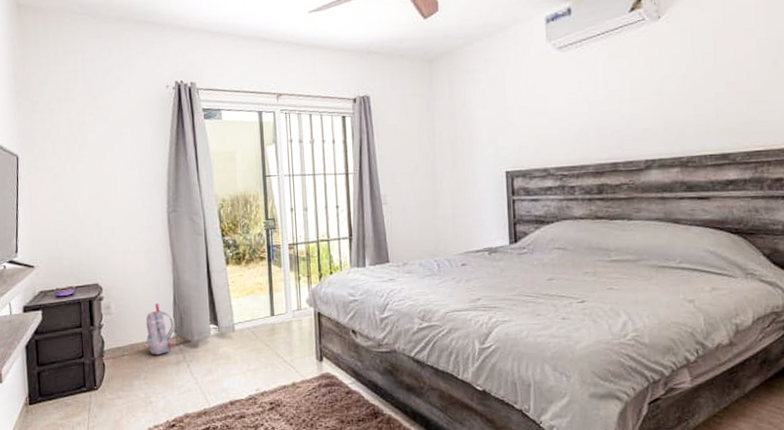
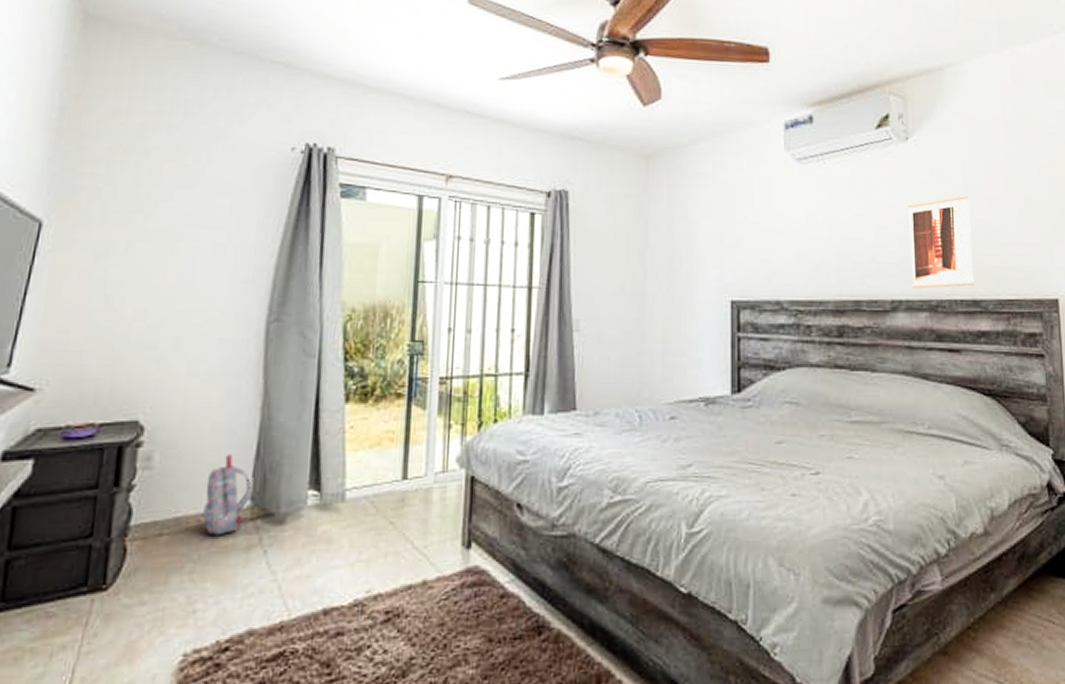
wall art: none [661,63,723,148] -> present [909,196,974,289]

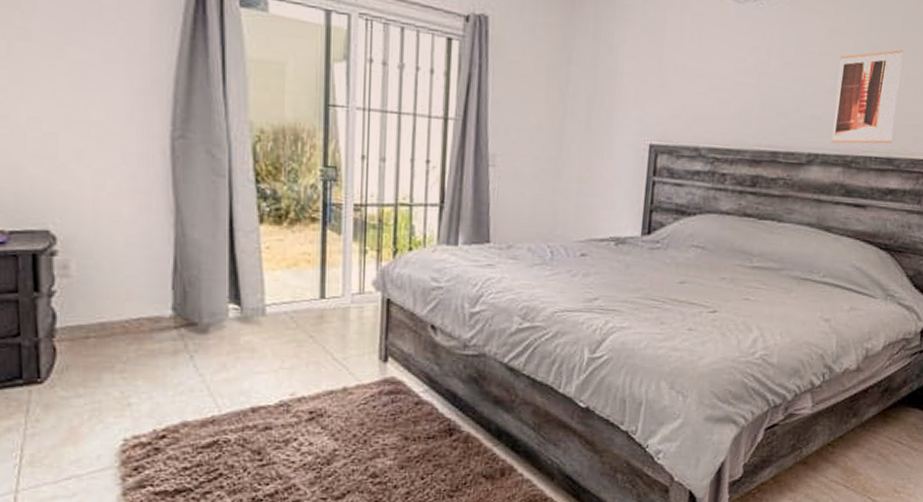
backpack: present [203,455,252,536] -> none [127,267,173,341]

